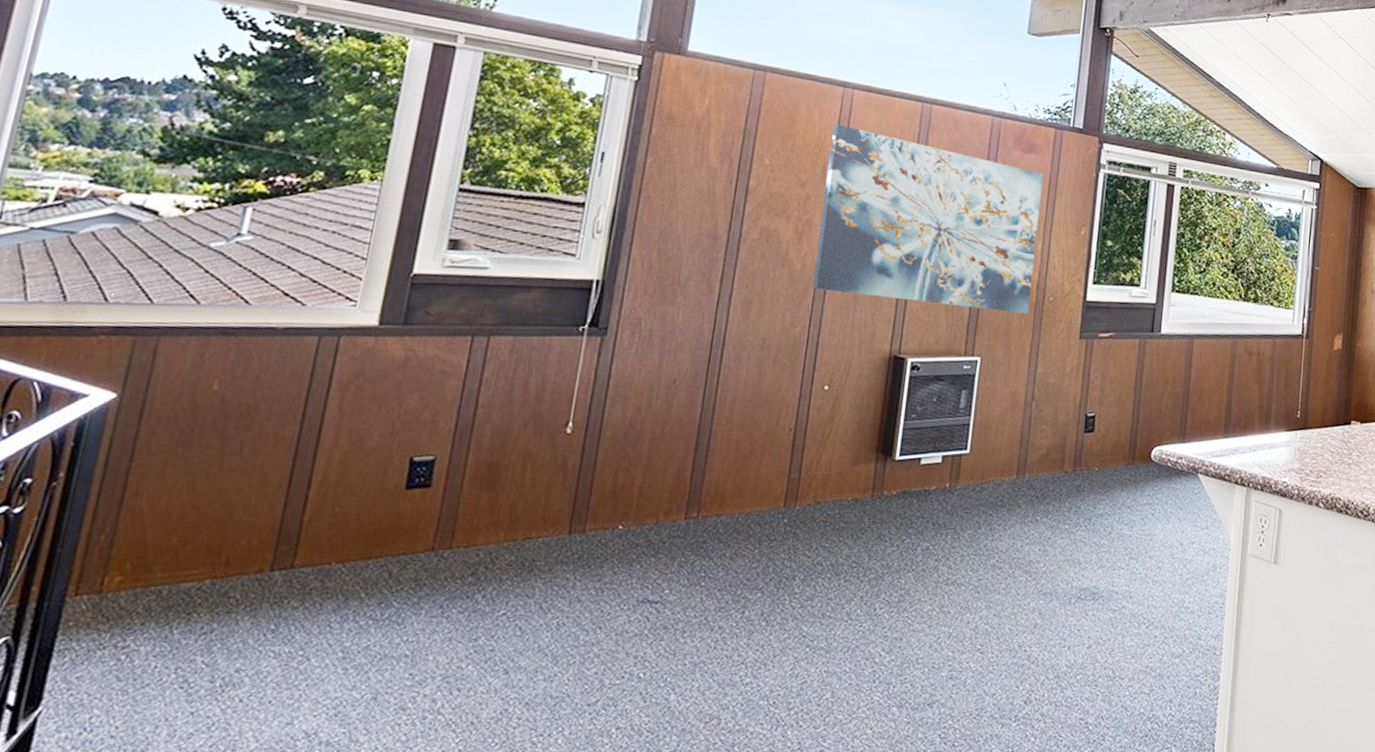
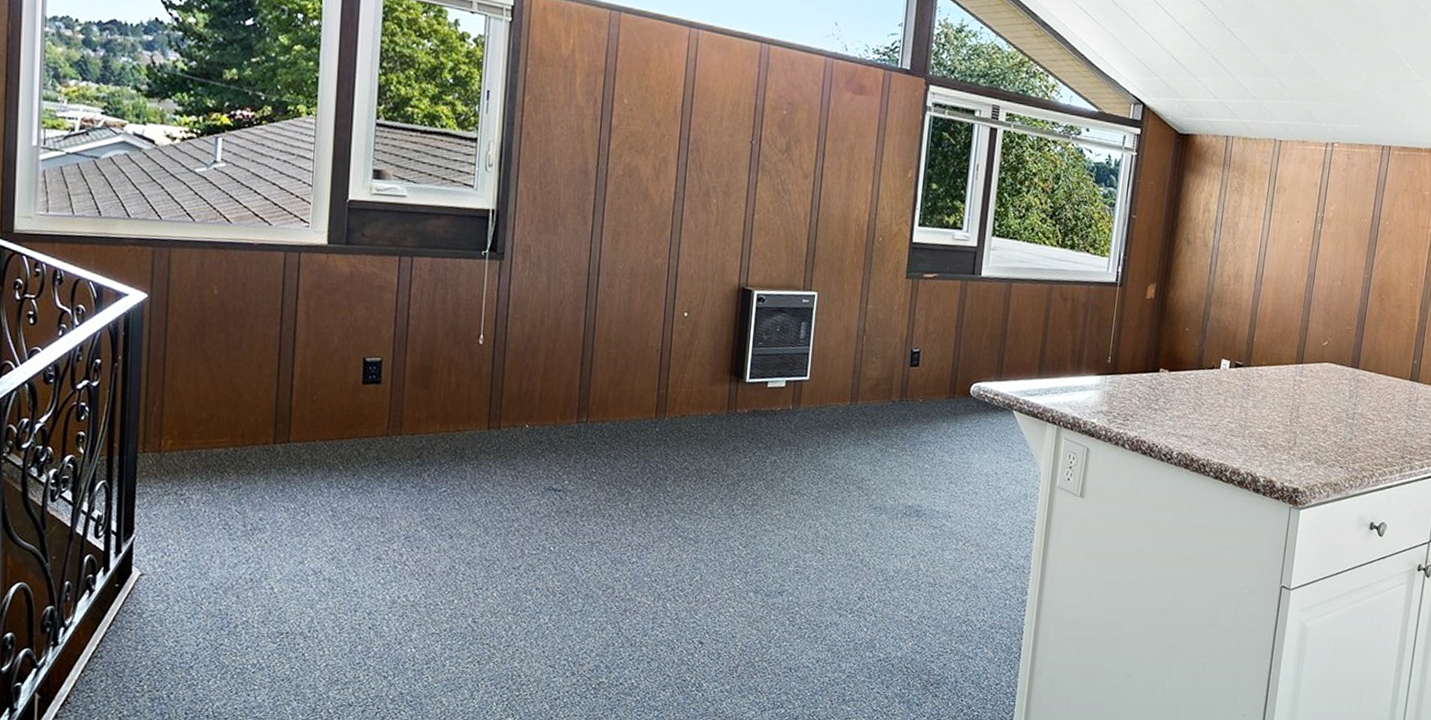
wall art: present [812,124,1043,315] -> none [670,64,873,253]

